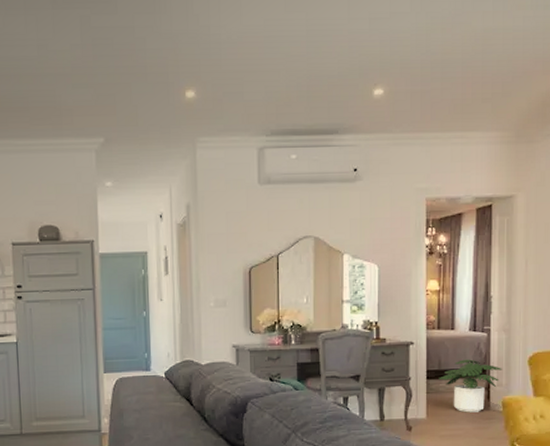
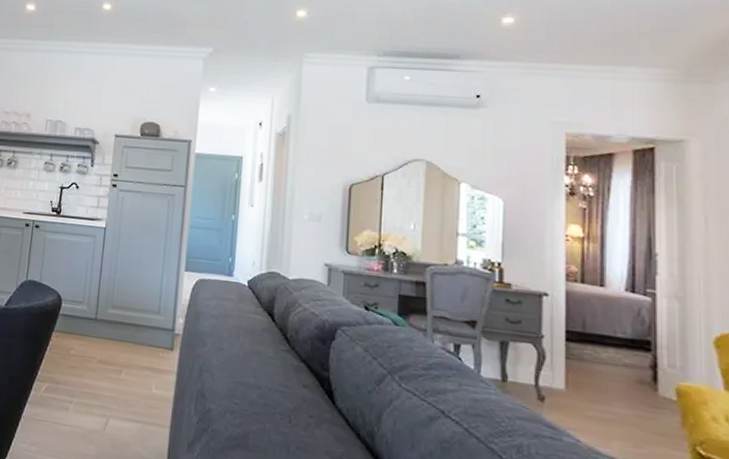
potted plant: present [439,359,503,413] -> none [582,325,676,396]

